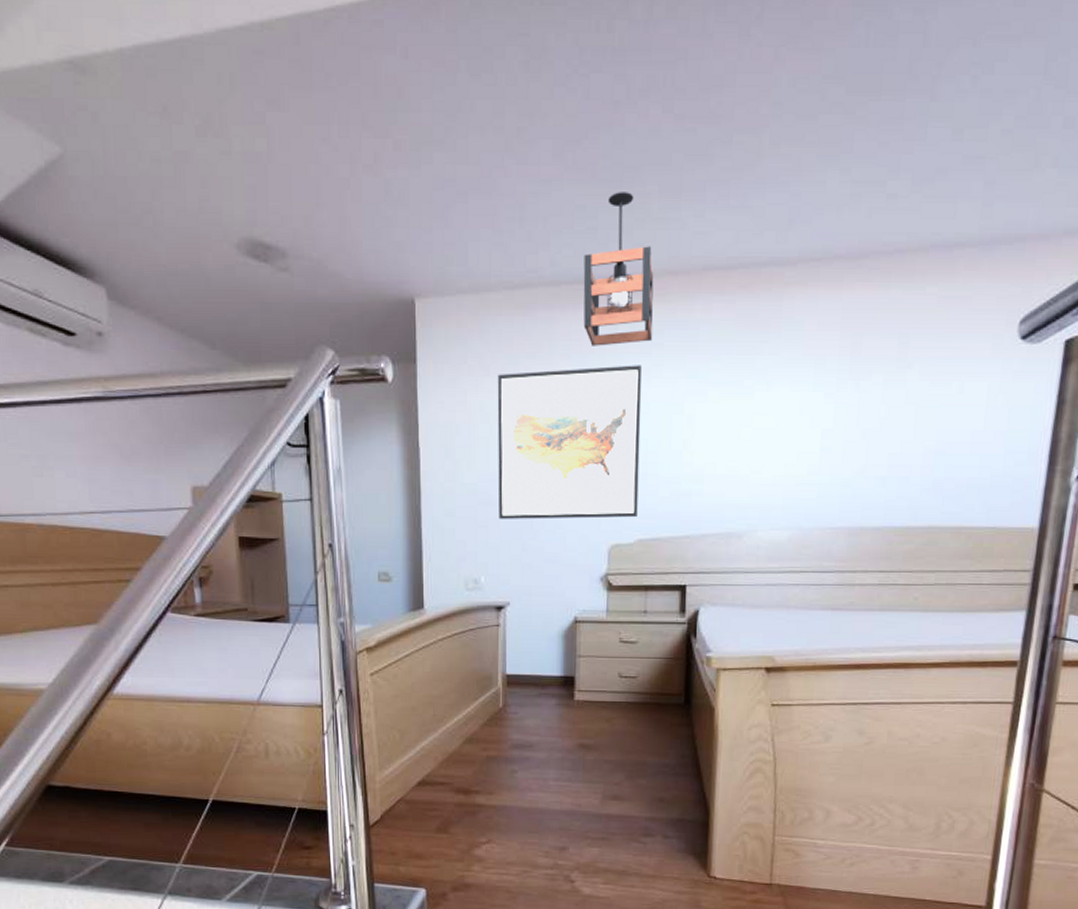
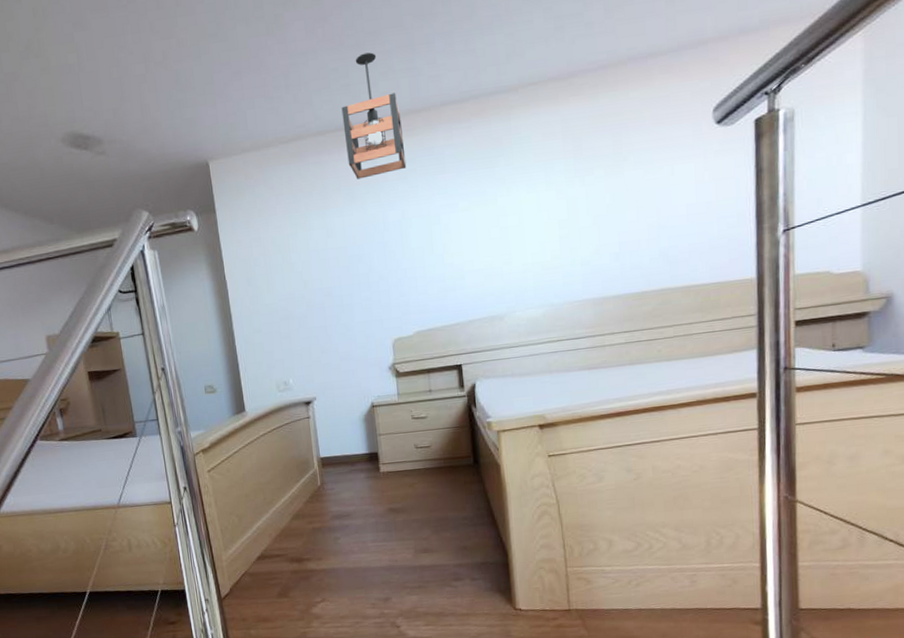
wall art: present [497,365,642,519] -> none [283,189,413,330]

